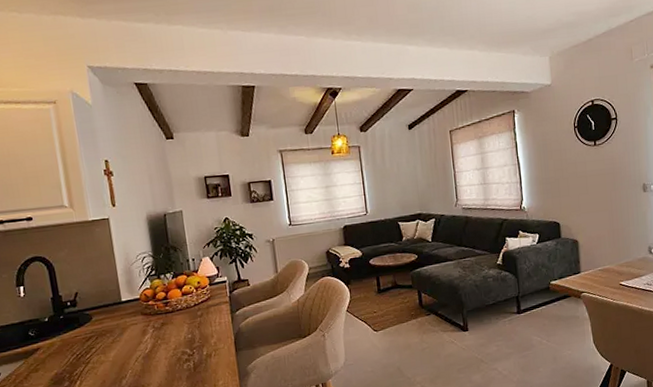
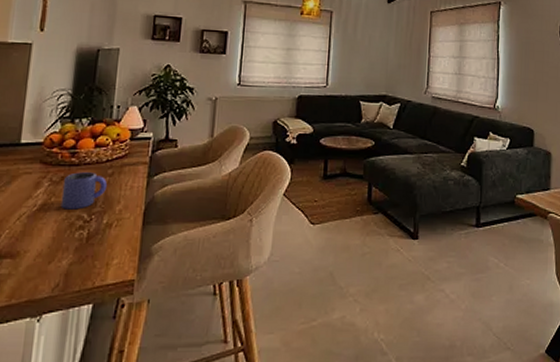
mug: none [163,316,200,348] -> present [60,172,107,210]

